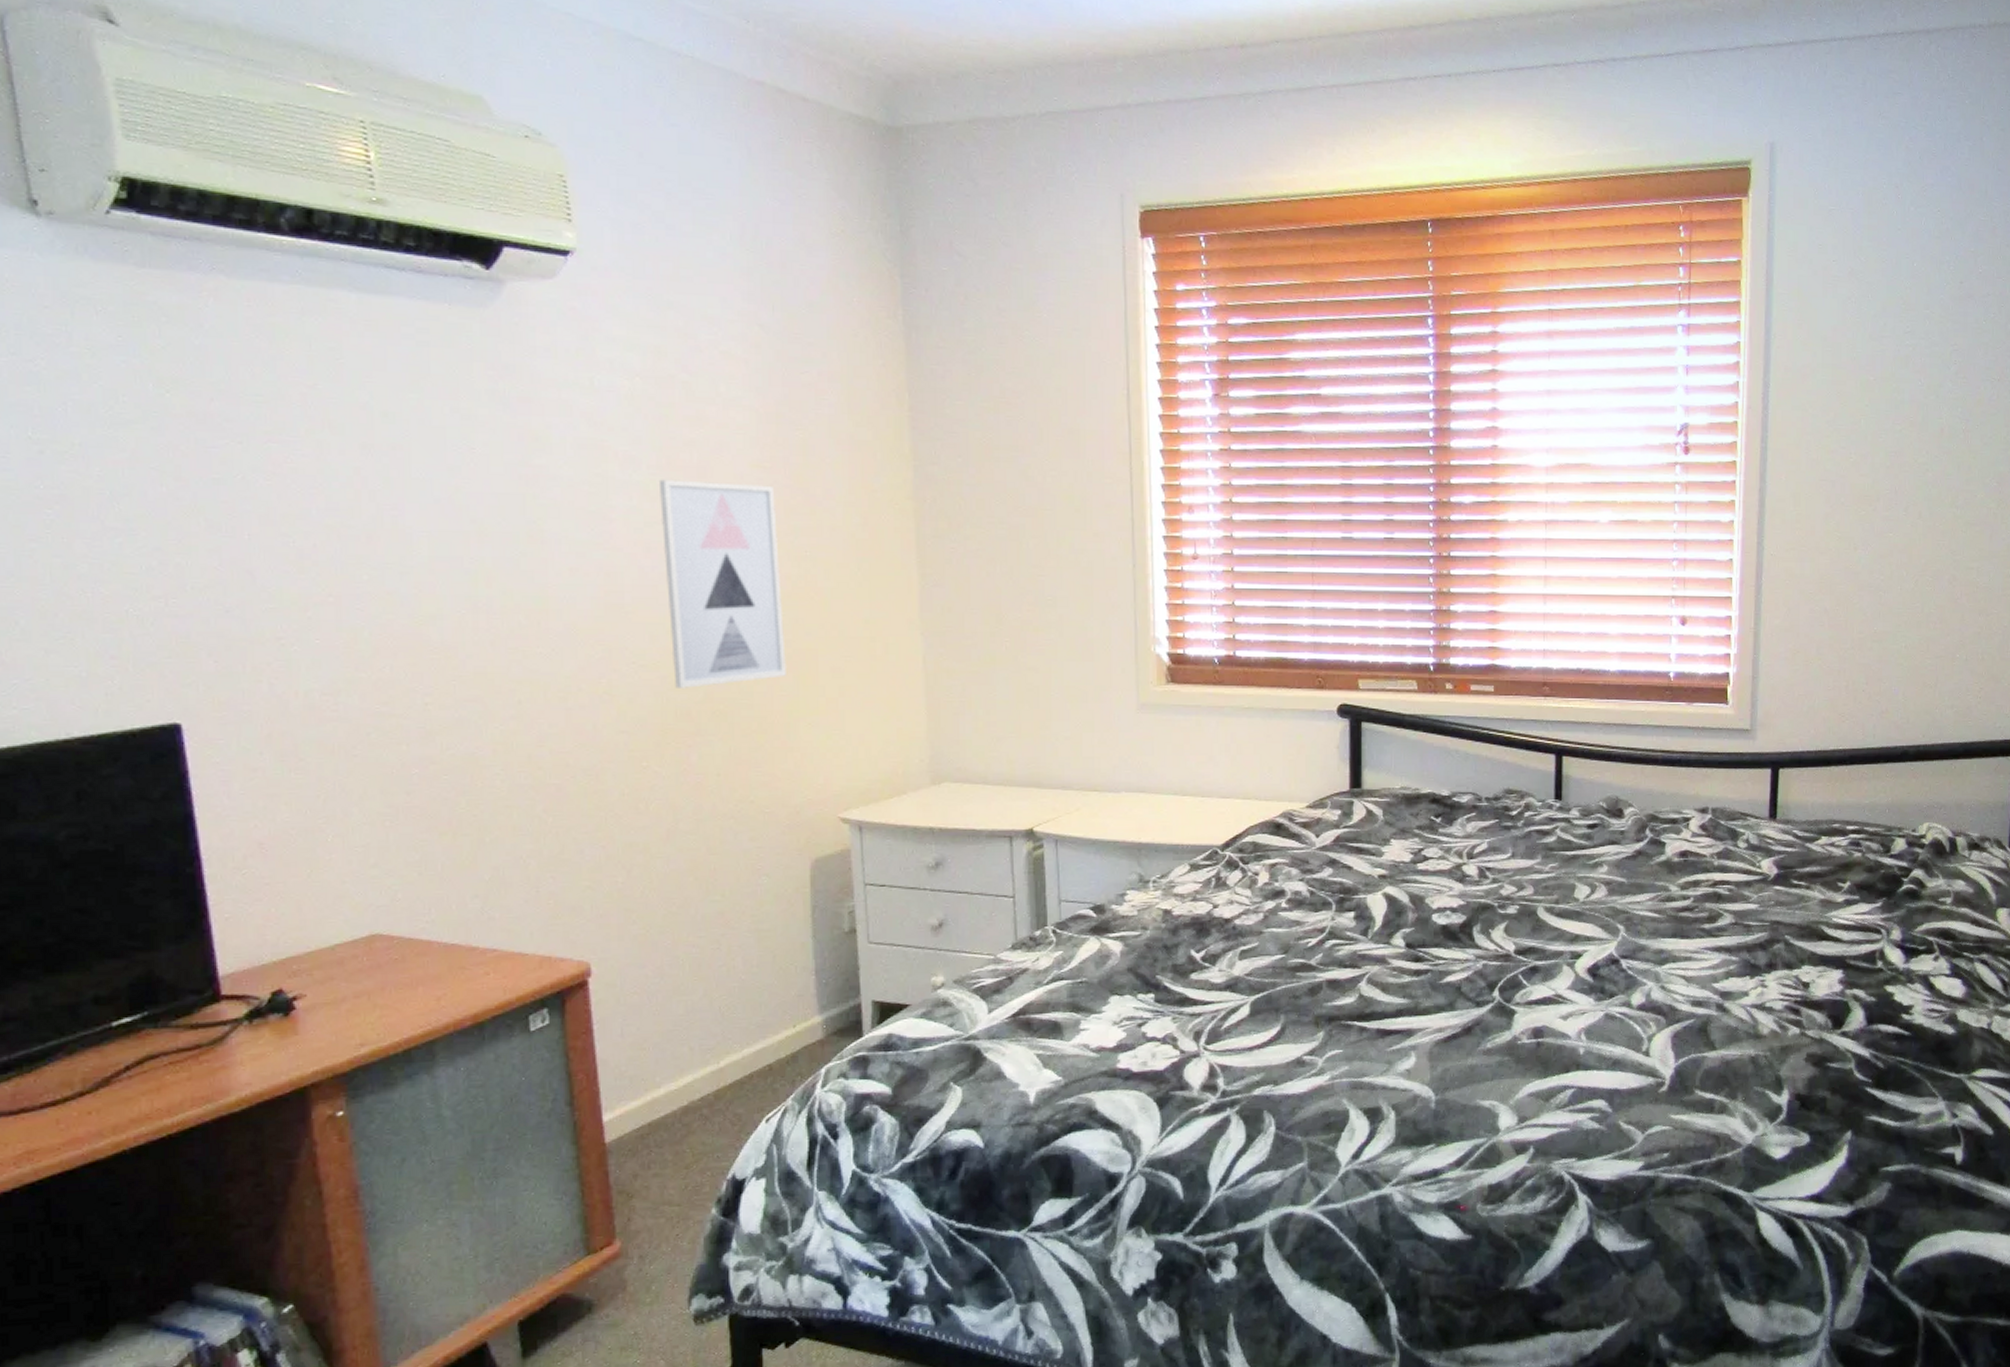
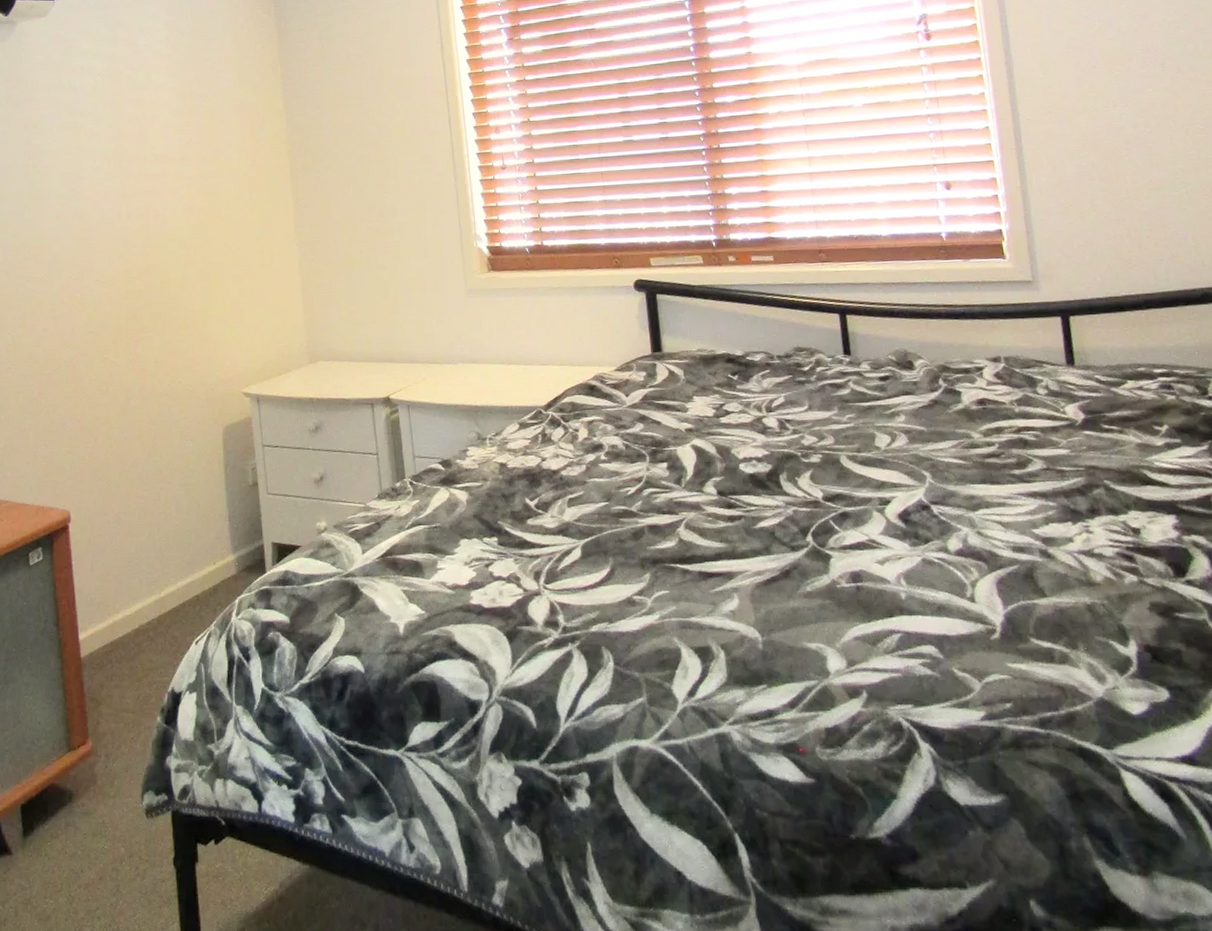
wall art: present [660,479,788,688] -> none [114,143,202,298]

